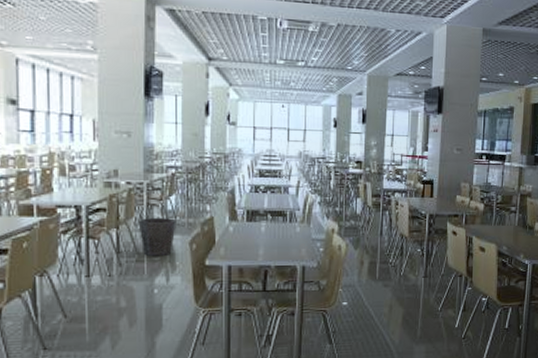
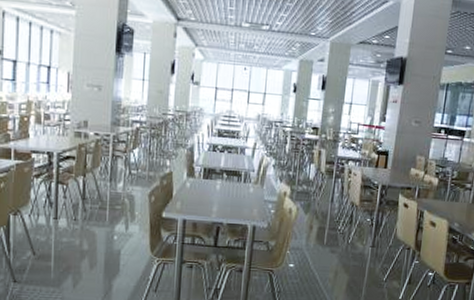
waste bin: present [138,217,176,256] -> none [103,168,138,205]

